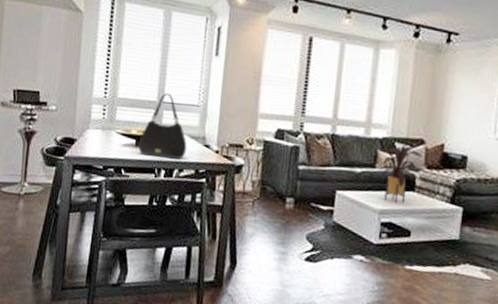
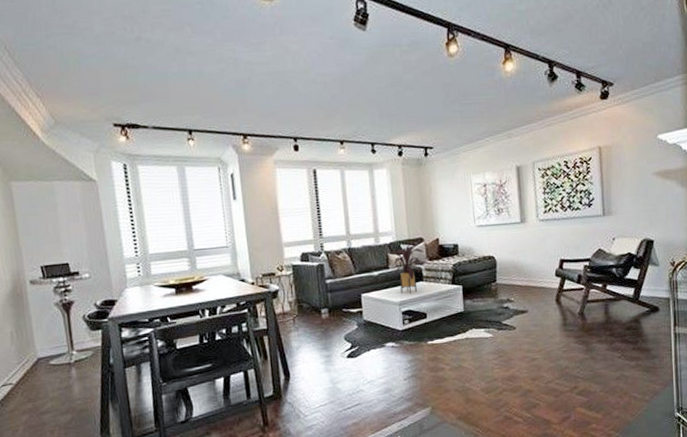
handbag: present [138,93,187,159] -> none [178,241,225,301]

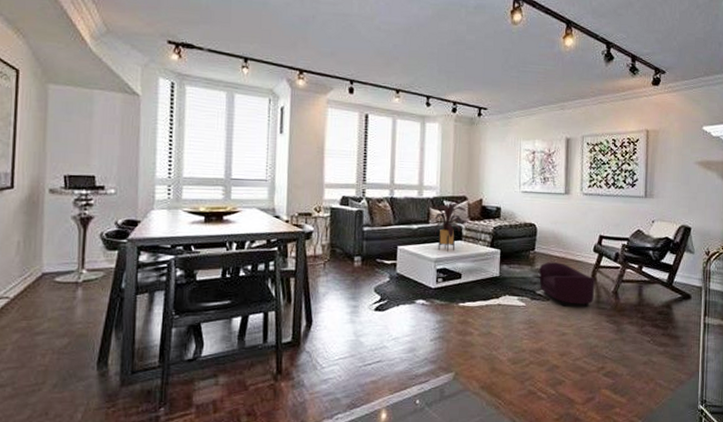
dog bed: none [502,291,561,333] -> present [538,262,596,307]

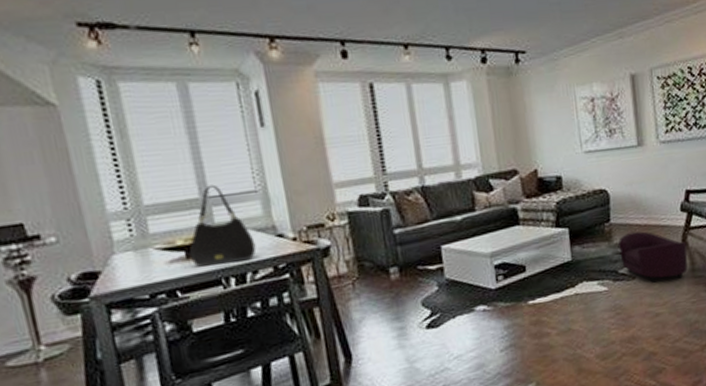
handbag: none [207,170,258,231] -> present [189,184,257,267]
house plant: present [427,202,468,252] -> none [469,179,525,243]

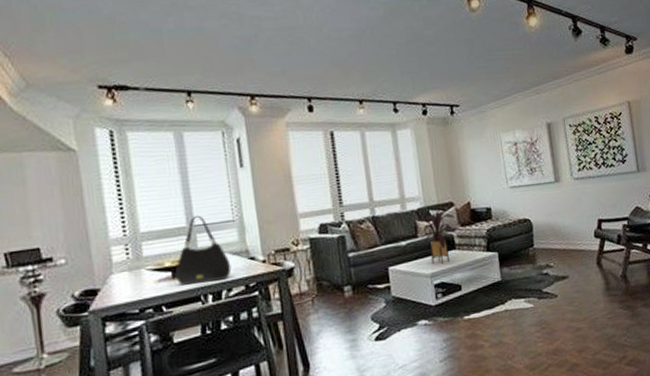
house plant: none [469,179,525,243] -> present [413,210,460,265]
dog bed: present [617,231,688,283] -> none [541,255,603,301]

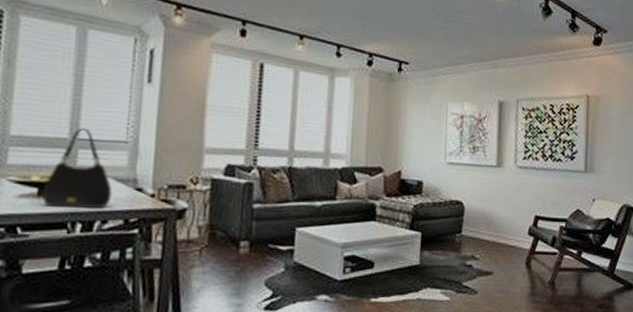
house plant: present [413,210,460,265] -> none [333,174,383,236]

